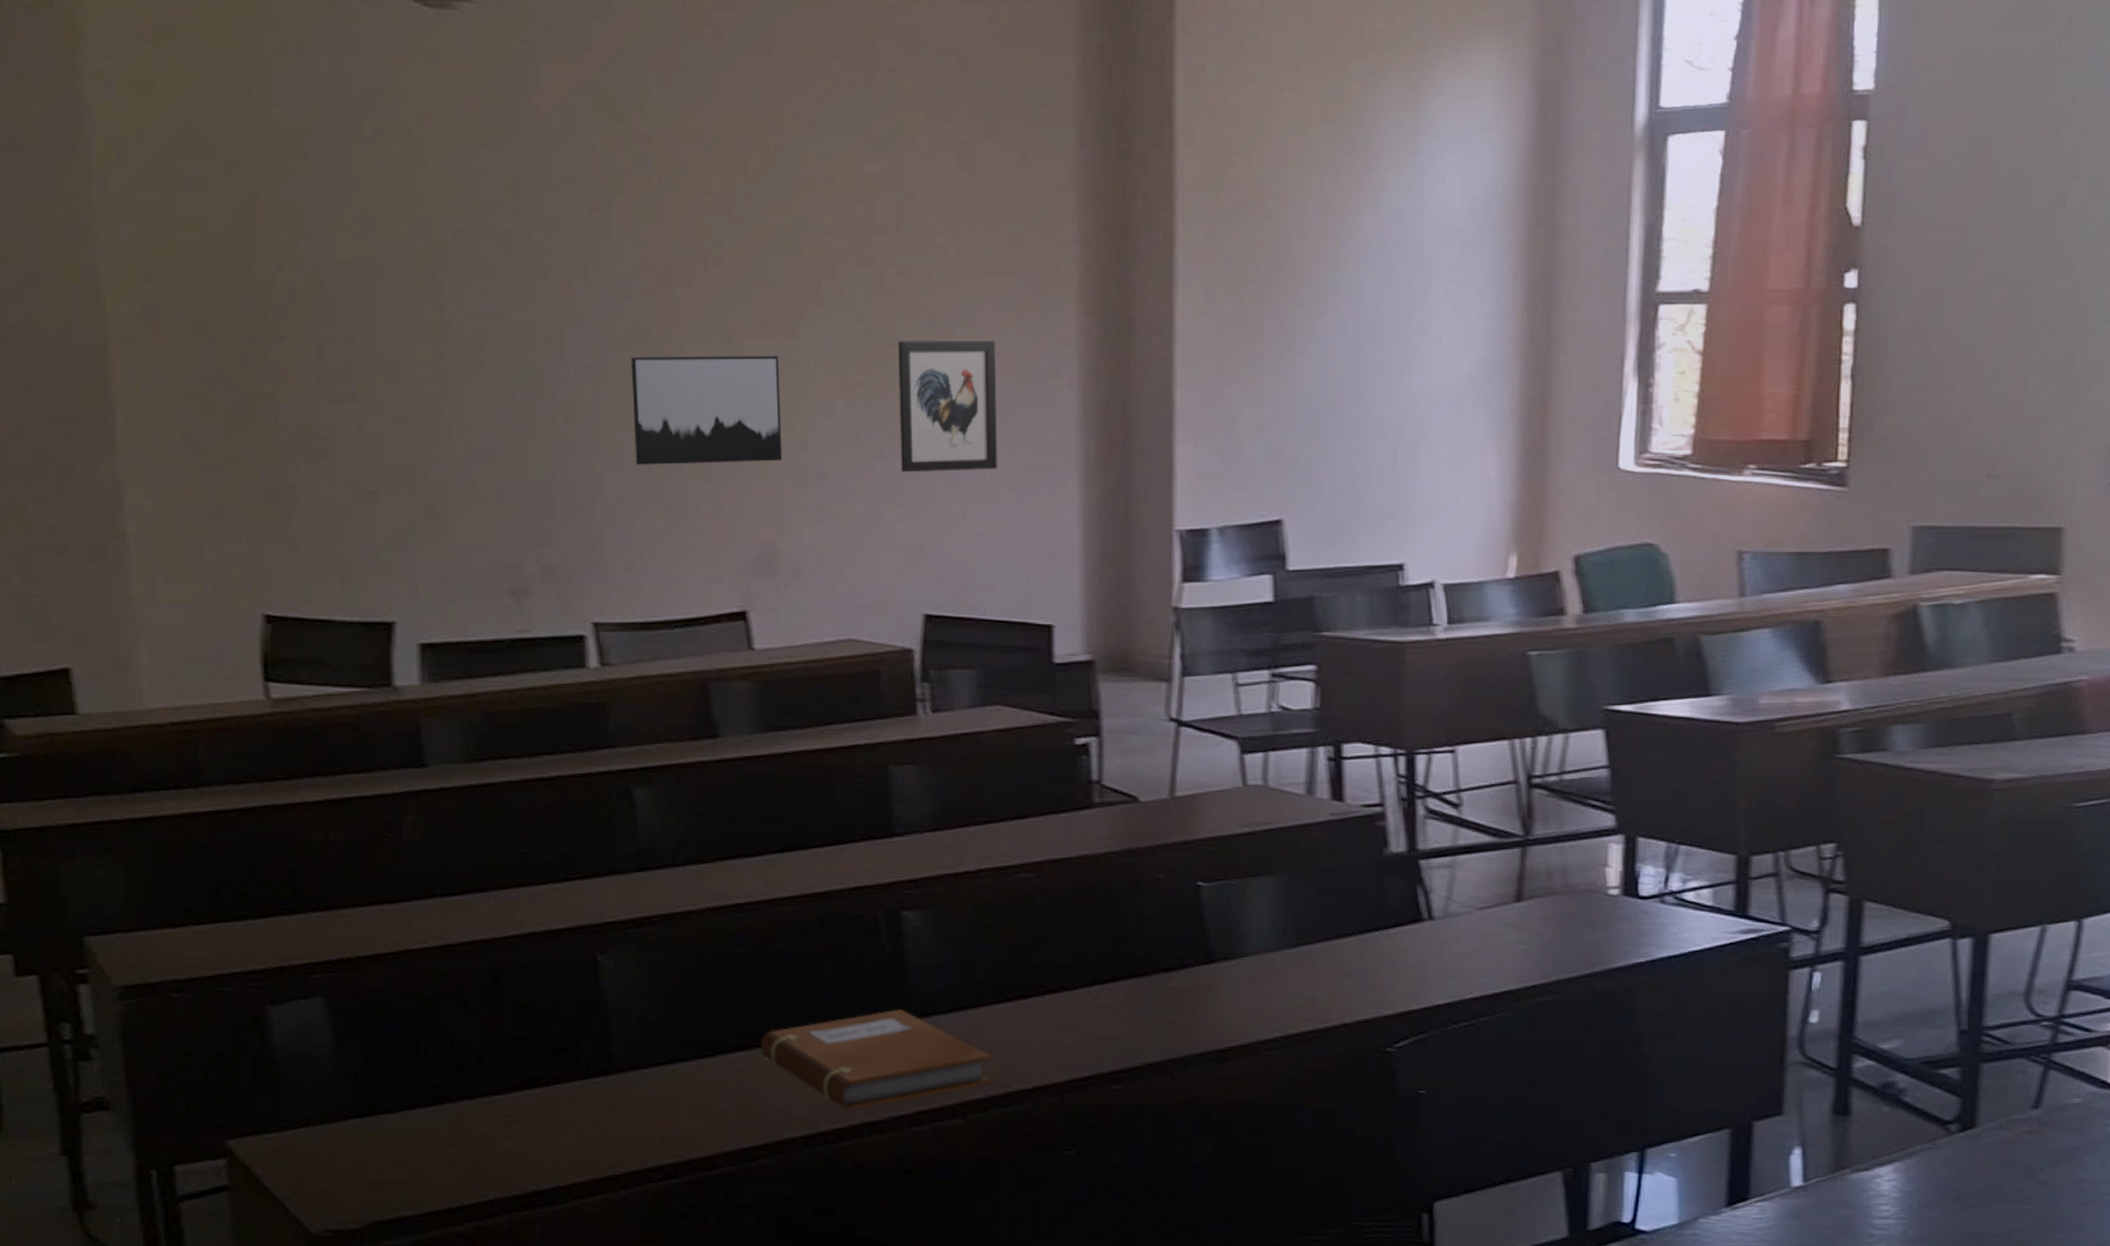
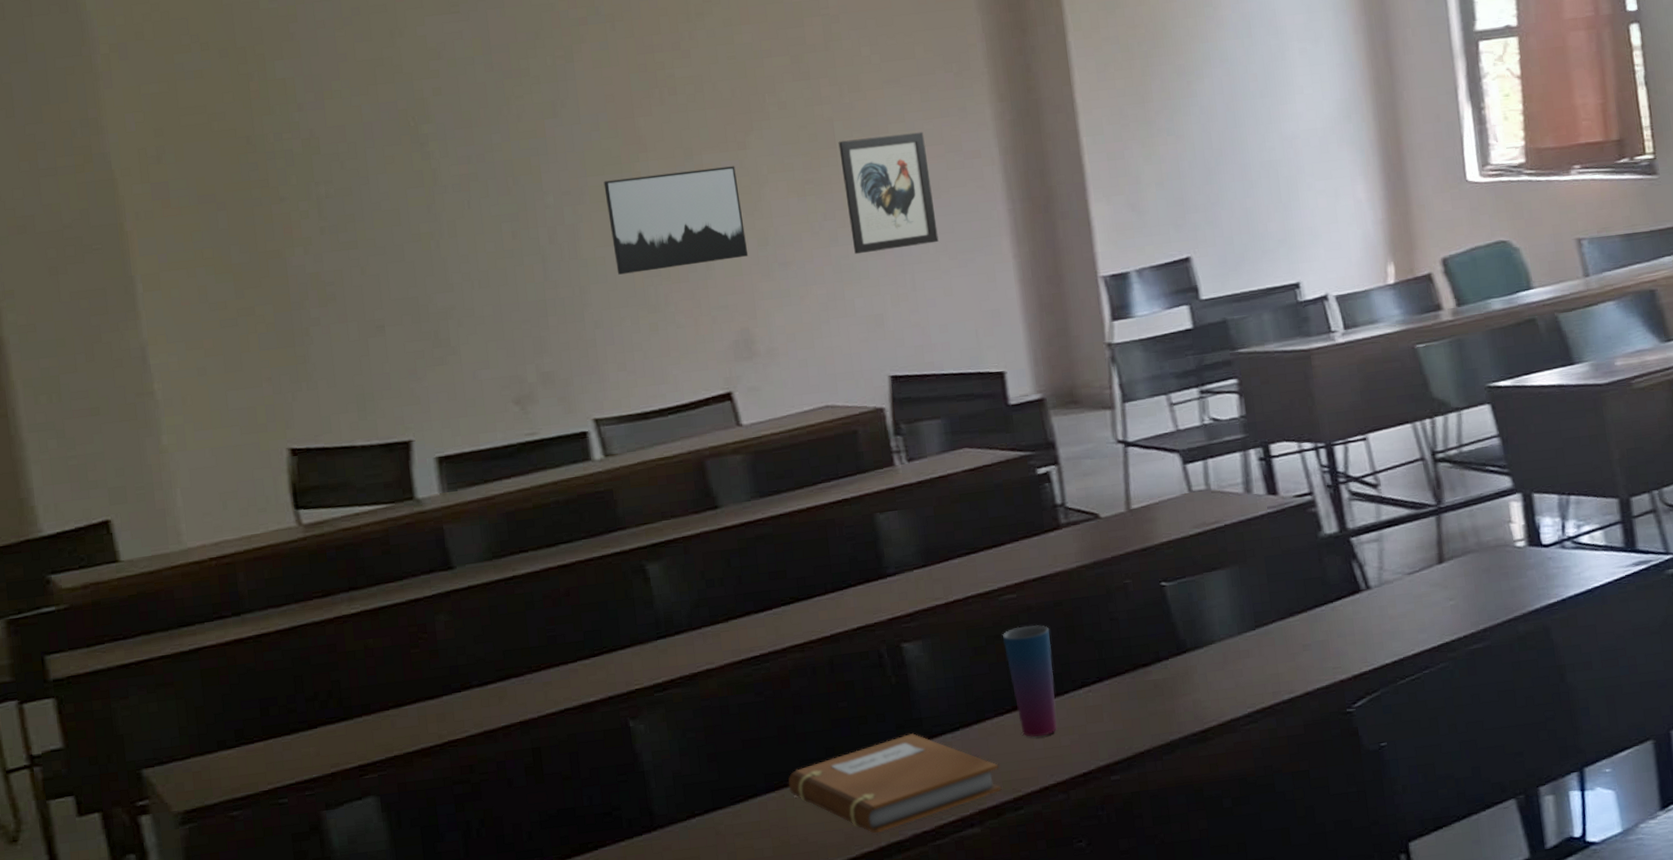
cup: none [1012,909,1066,1032] -> present [1002,624,1058,737]

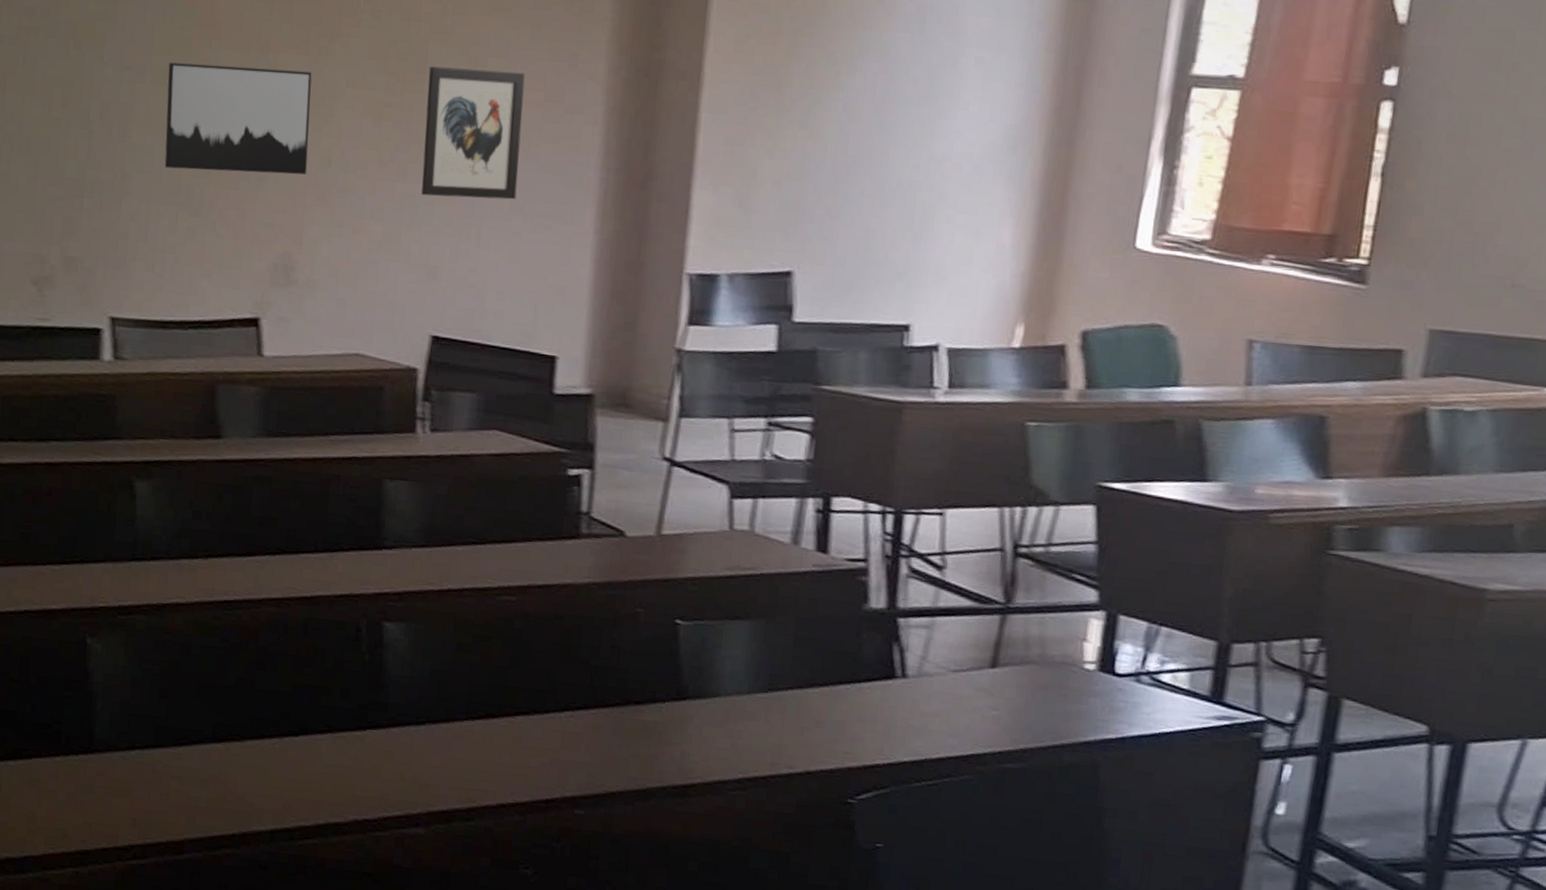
notebook: present [788,733,1002,834] -> none [235,716,458,810]
cup: present [1002,624,1058,737] -> none [490,631,544,752]

